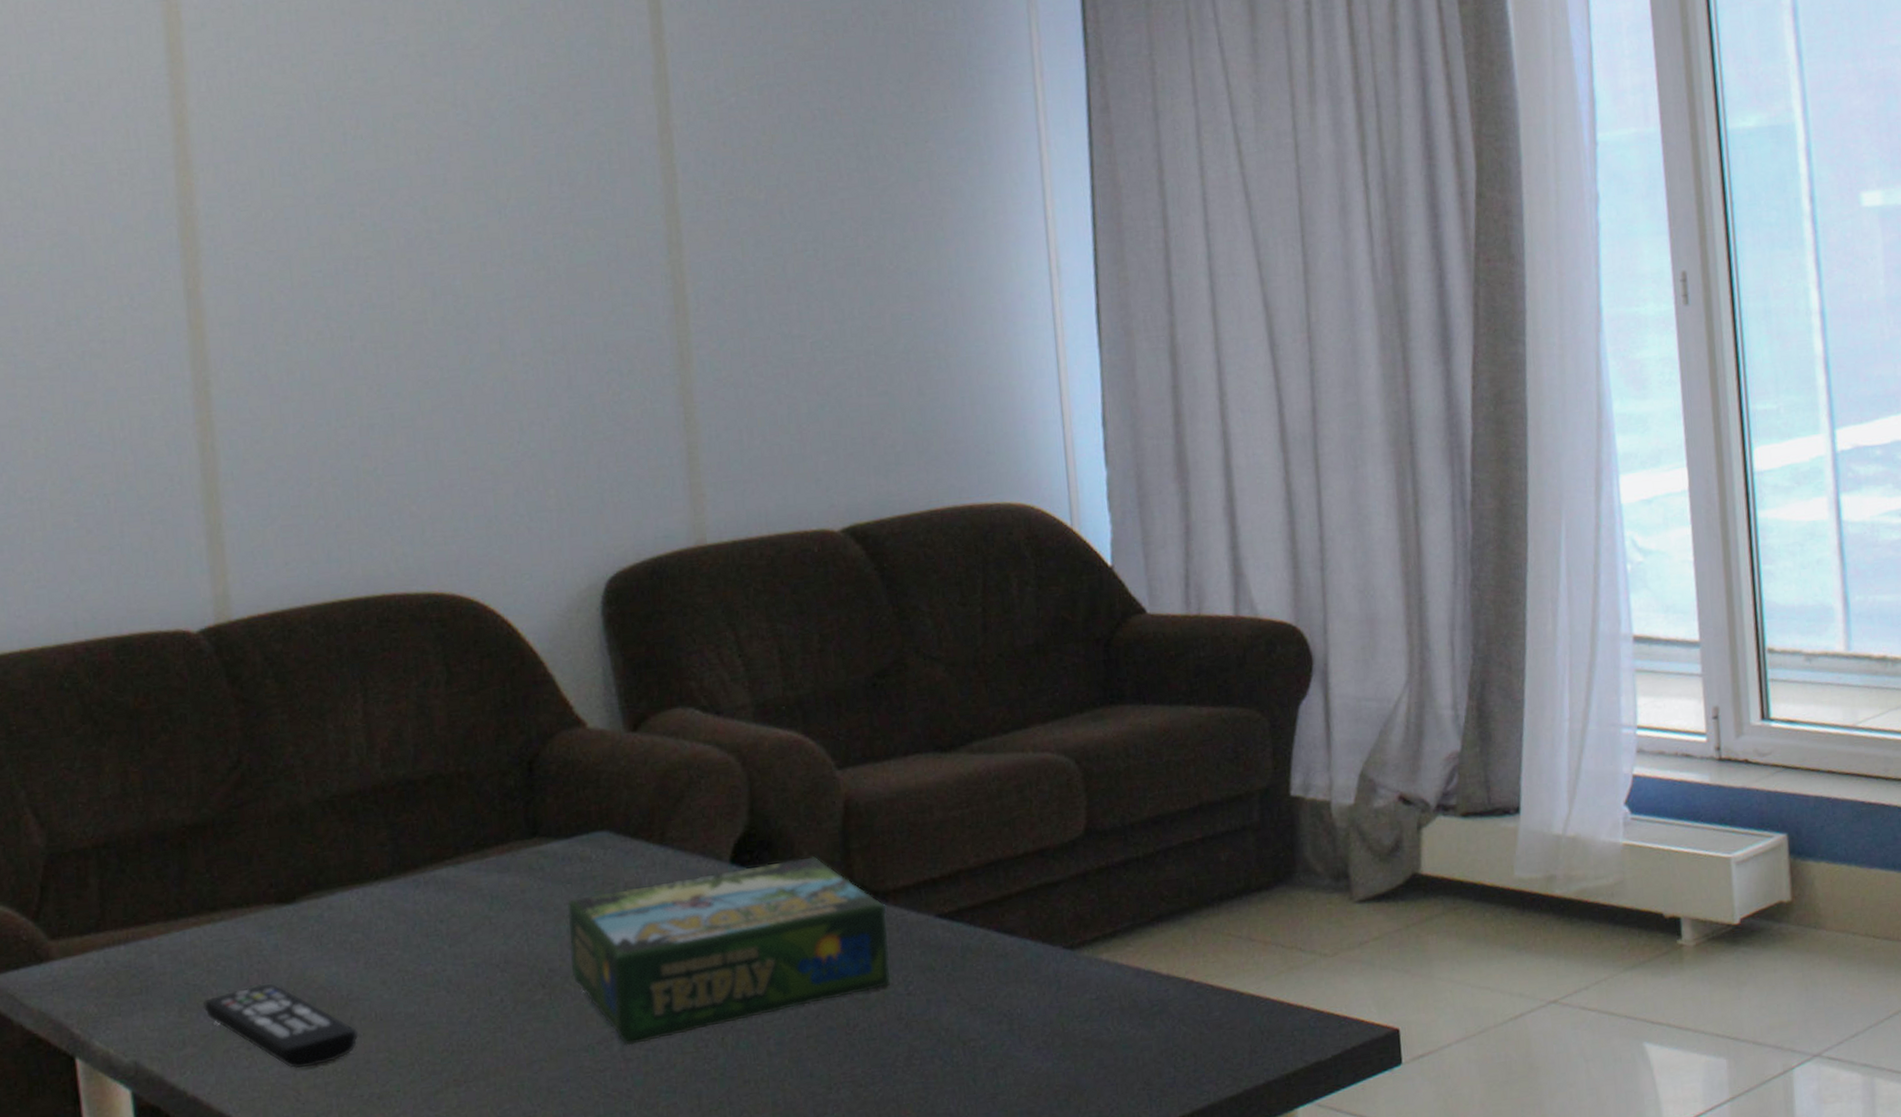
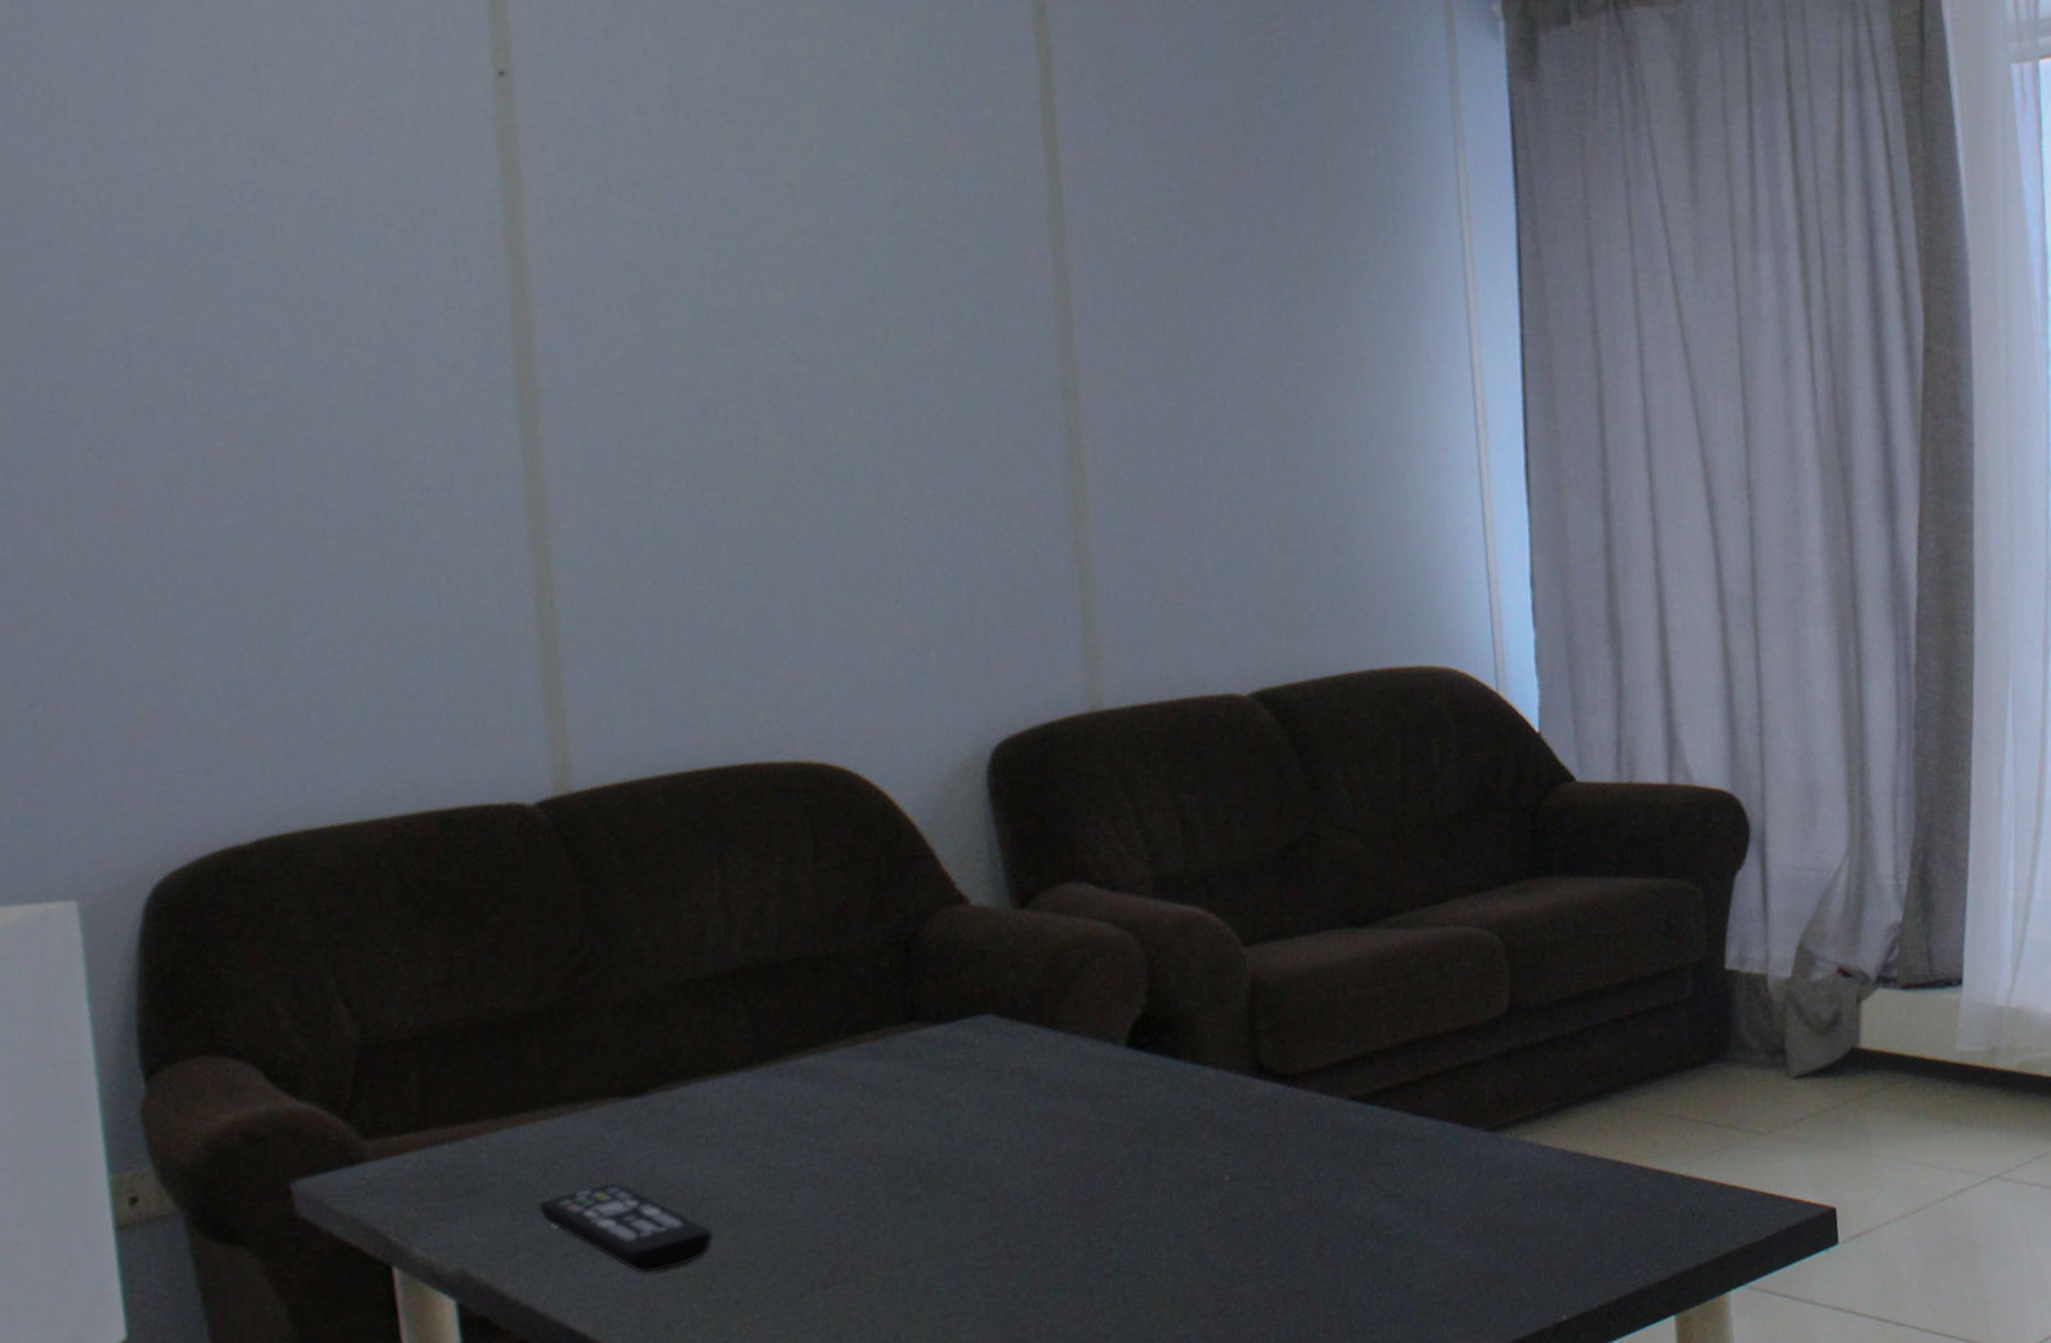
board game: present [568,856,891,1046] -> none [948,1038,1300,1242]

